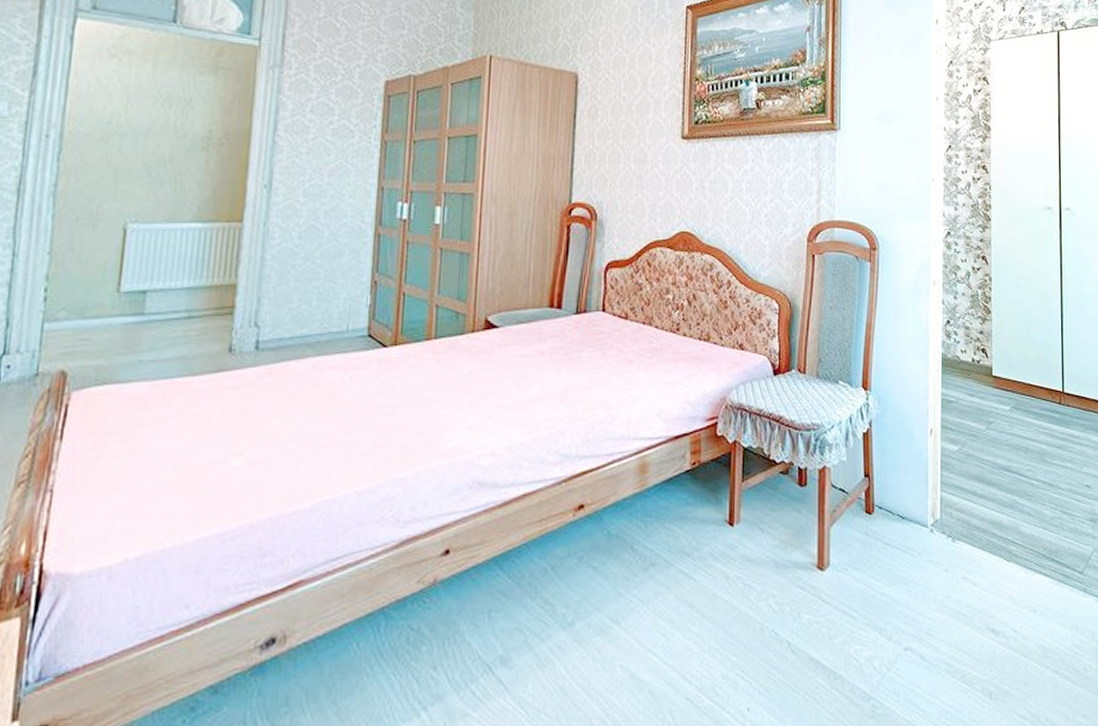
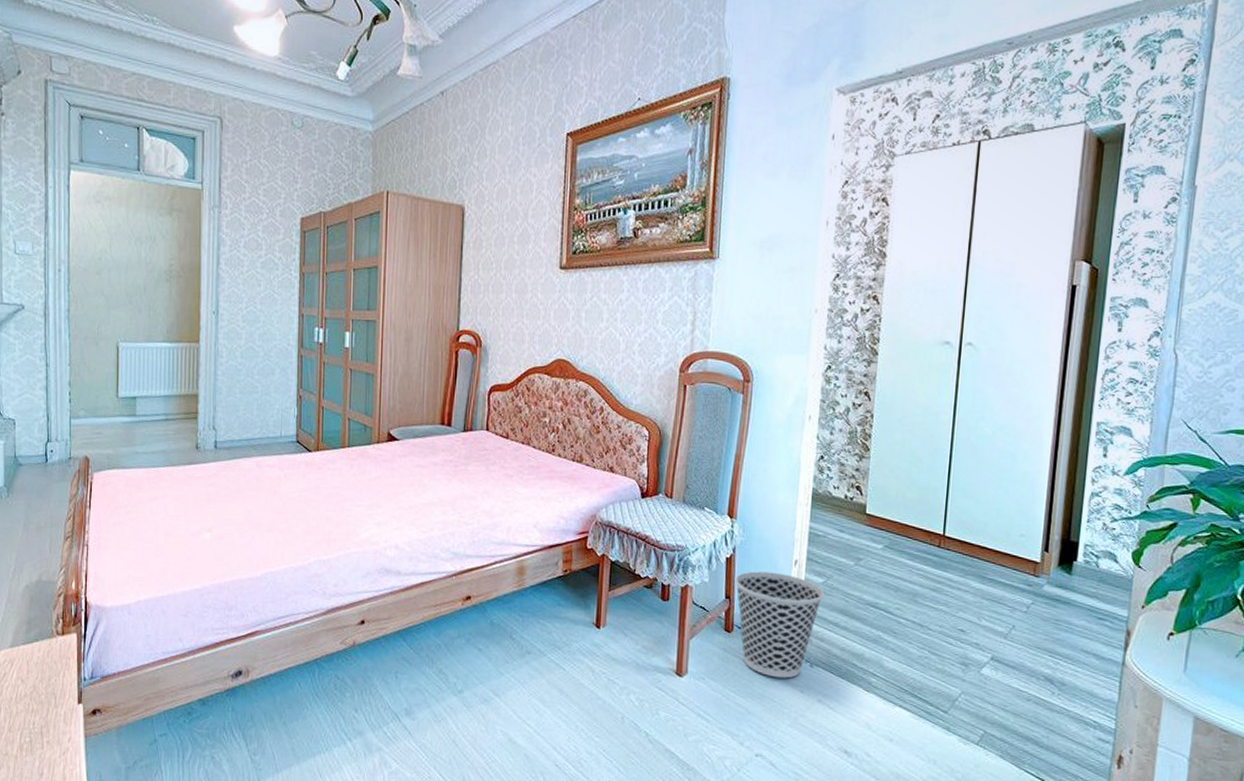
wastebasket: none [873,444,960,558] -> present [735,571,824,678]

